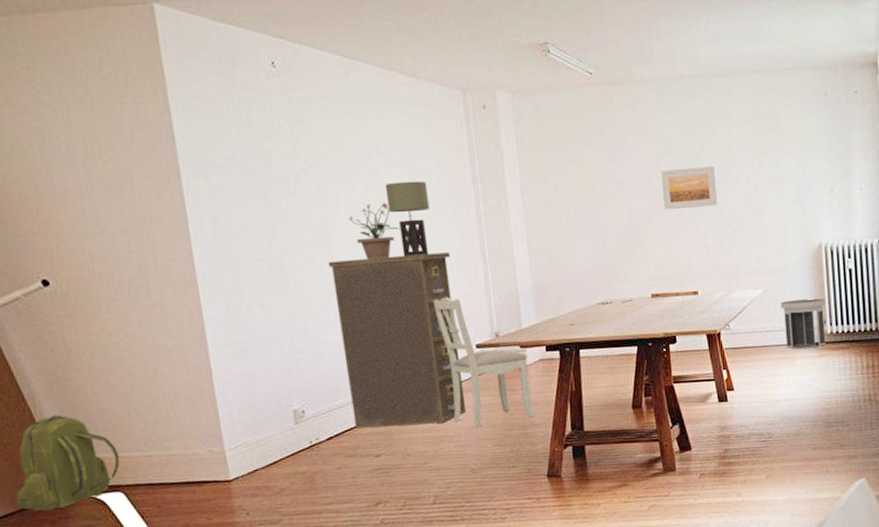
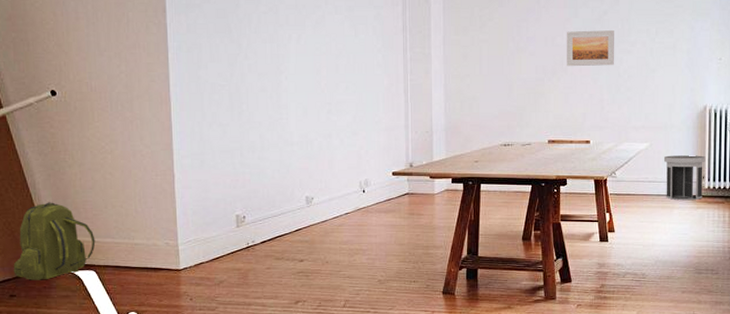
filing cabinet: present [328,252,467,428] -> none [276,90,379,237]
potted plant: present [348,202,400,260] -> none [296,44,338,93]
table lamp: present [385,181,430,257] -> none [329,27,365,92]
dining chair: present [433,297,535,427] -> none [360,129,437,244]

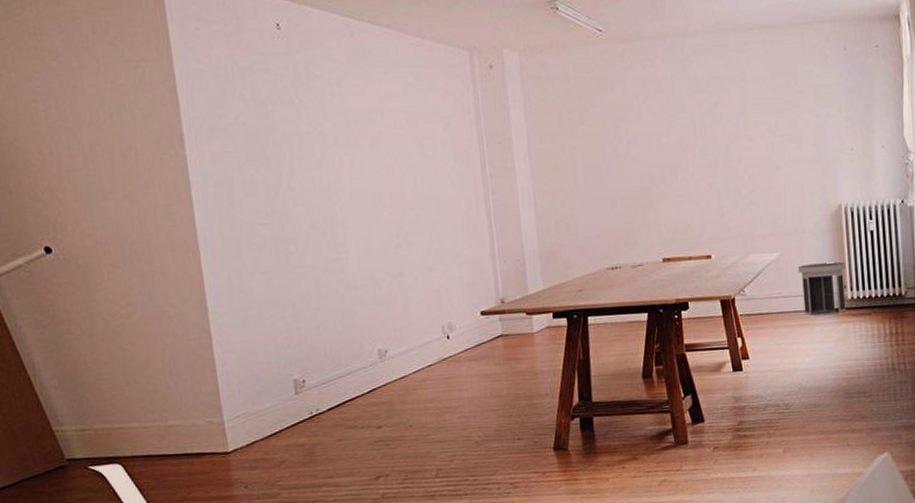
backpack: present [13,202,96,280] -> none [14,384,119,484]
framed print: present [566,30,614,67] -> none [672,125,731,171]

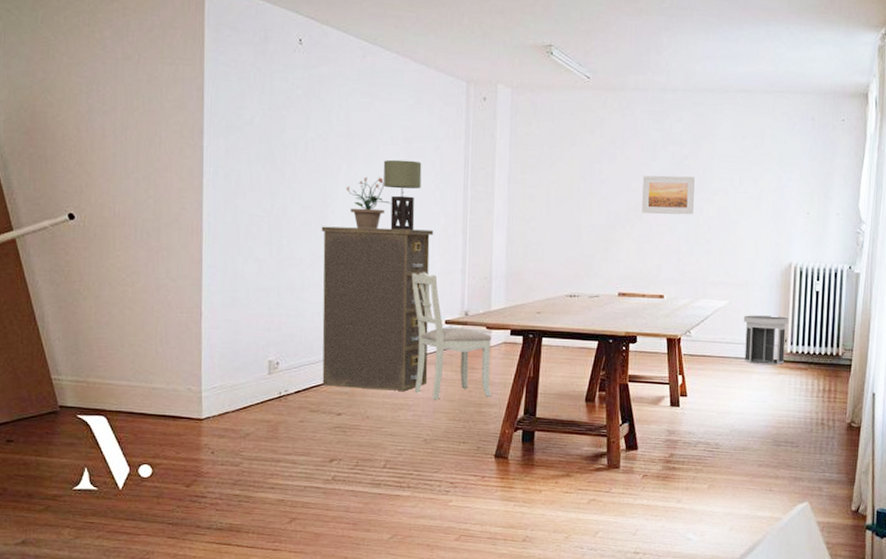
filing cabinet: none [331,216,471,399] -> present [321,226,434,391]
potted plant: none [351,165,404,225] -> present [346,176,391,230]
table lamp: none [389,143,435,221] -> present [383,159,422,231]
dining chair: none [437,262,541,398] -> present [411,272,492,399]
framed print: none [672,125,731,171] -> present [642,175,695,215]

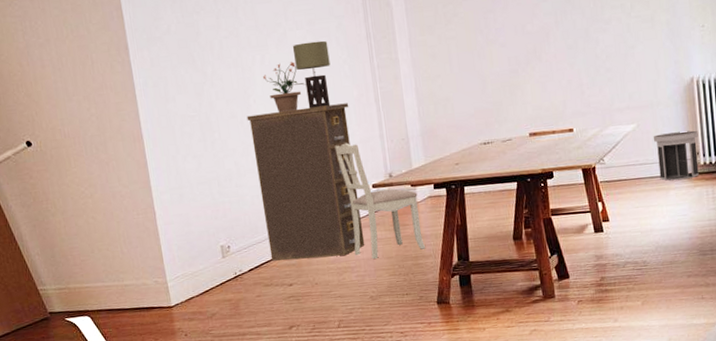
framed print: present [642,175,695,215] -> none [536,10,590,54]

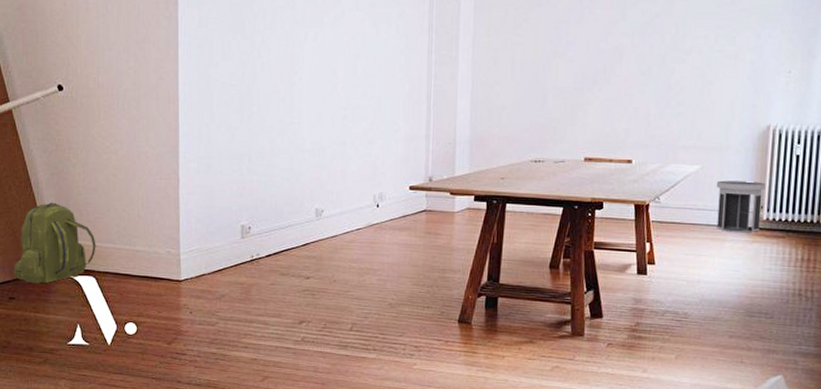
backpack: none [10,252,87,332] -> present [13,202,96,284]
filing cabinet: present [246,103,365,261] -> none [289,93,399,256]
potted plant: present [262,62,306,113] -> none [312,43,356,96]
table lamp: present [292,40,331,109] -> none [348,25,387,97]
dining chair: present [335,143,425,259] -> none [376,138,456,264]

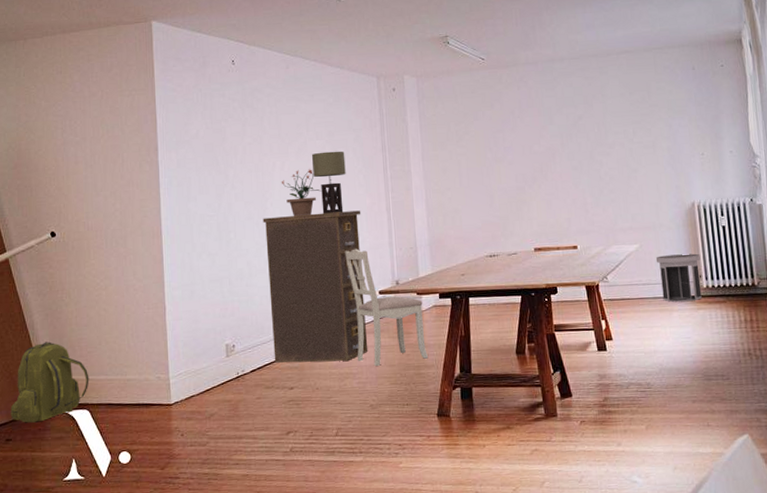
filing cabinet: none [289,93,399,256] -> present [262,210,368,363]
potted plant: none [312,43,356,96] -> present [281,169,321,217]
table lamp: none [348,25,387,97] -> present [311,151,346,214]
dining chair: none [376,138,456,264] -> present [345,248,428,366]

